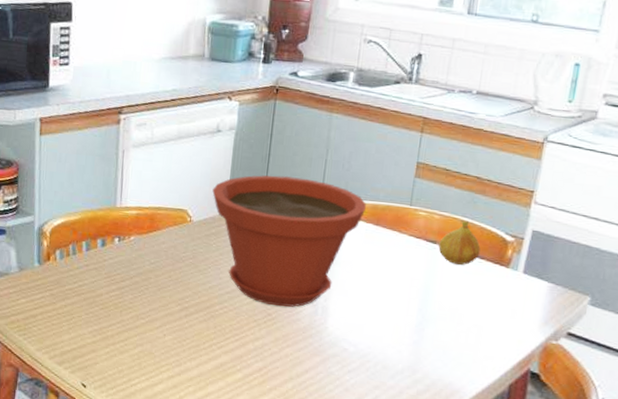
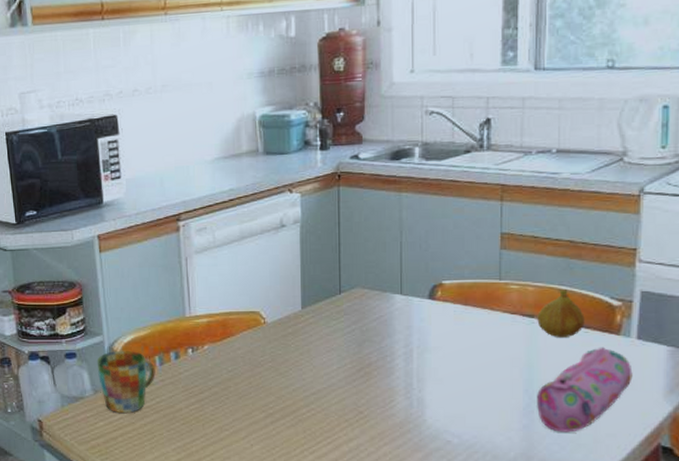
mug: none [25,232,82,293] -> present [97,350,156,413]
plant pot: present [212,175,366,307] -> none [284,264,451,403]
pencil case: none [427,277,515,352] -> present [537,347,633,432]

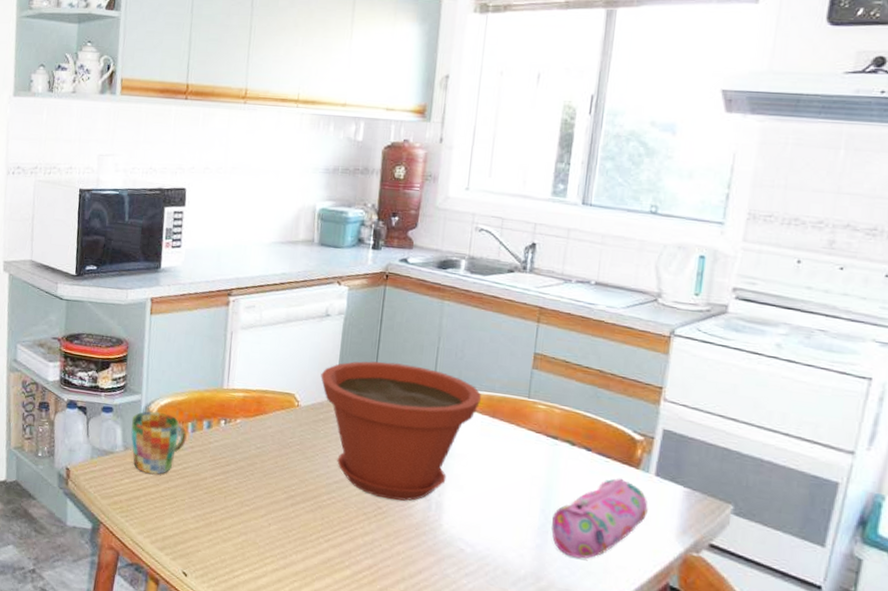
plant pot: none [284,264,451,403] -> present [320,361,481,501]
fruit: present [537,289,585,337] -> none [560,416,607,464]

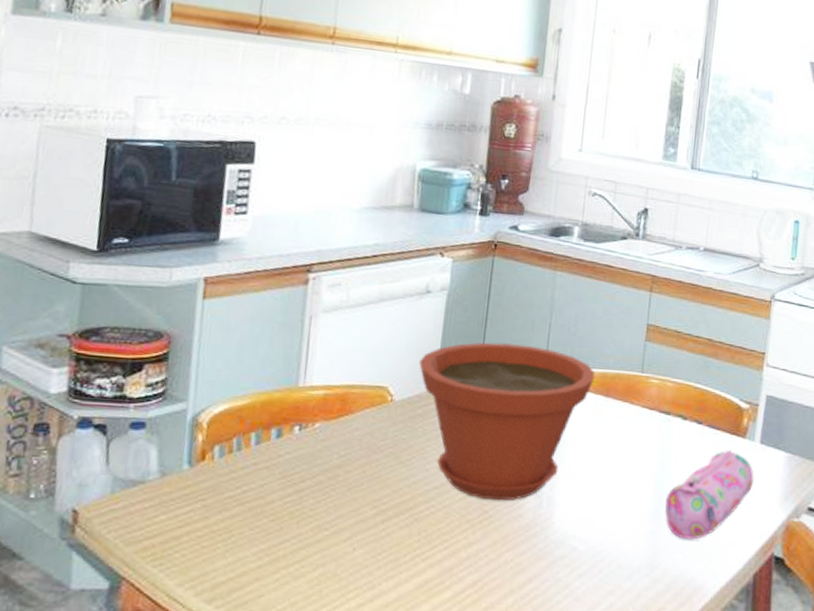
mug: present [131,411,187,475] -> none [170,422,249,504]

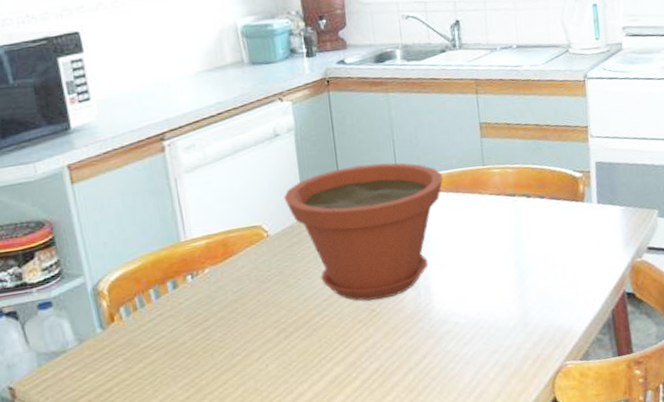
pencil case: present [665,449,754,540] -> none [526,214,598,296]

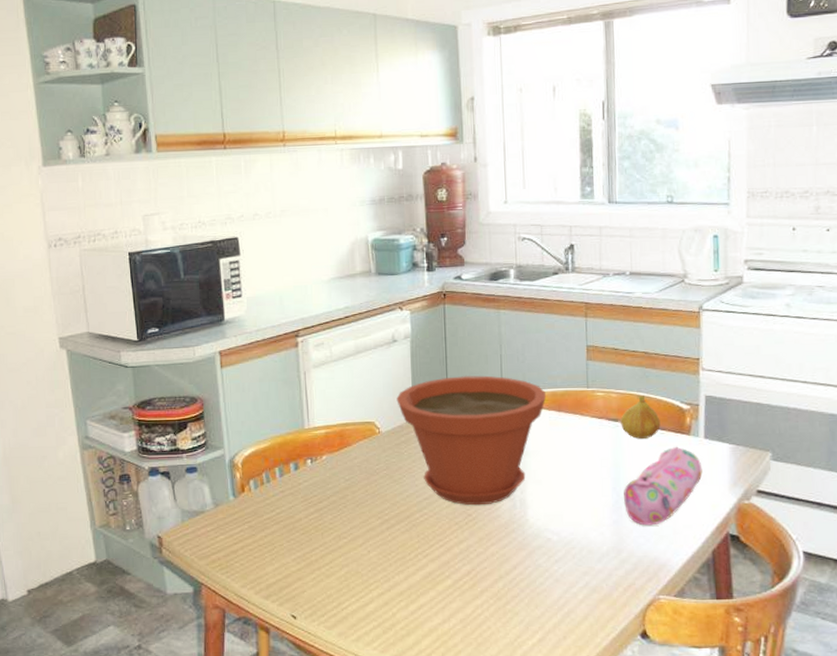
fruit: none [518,168,556,211] -> present [620,395,661,439]
pencil case: none [526,214,598,296] -> present [624,446,703,526]

